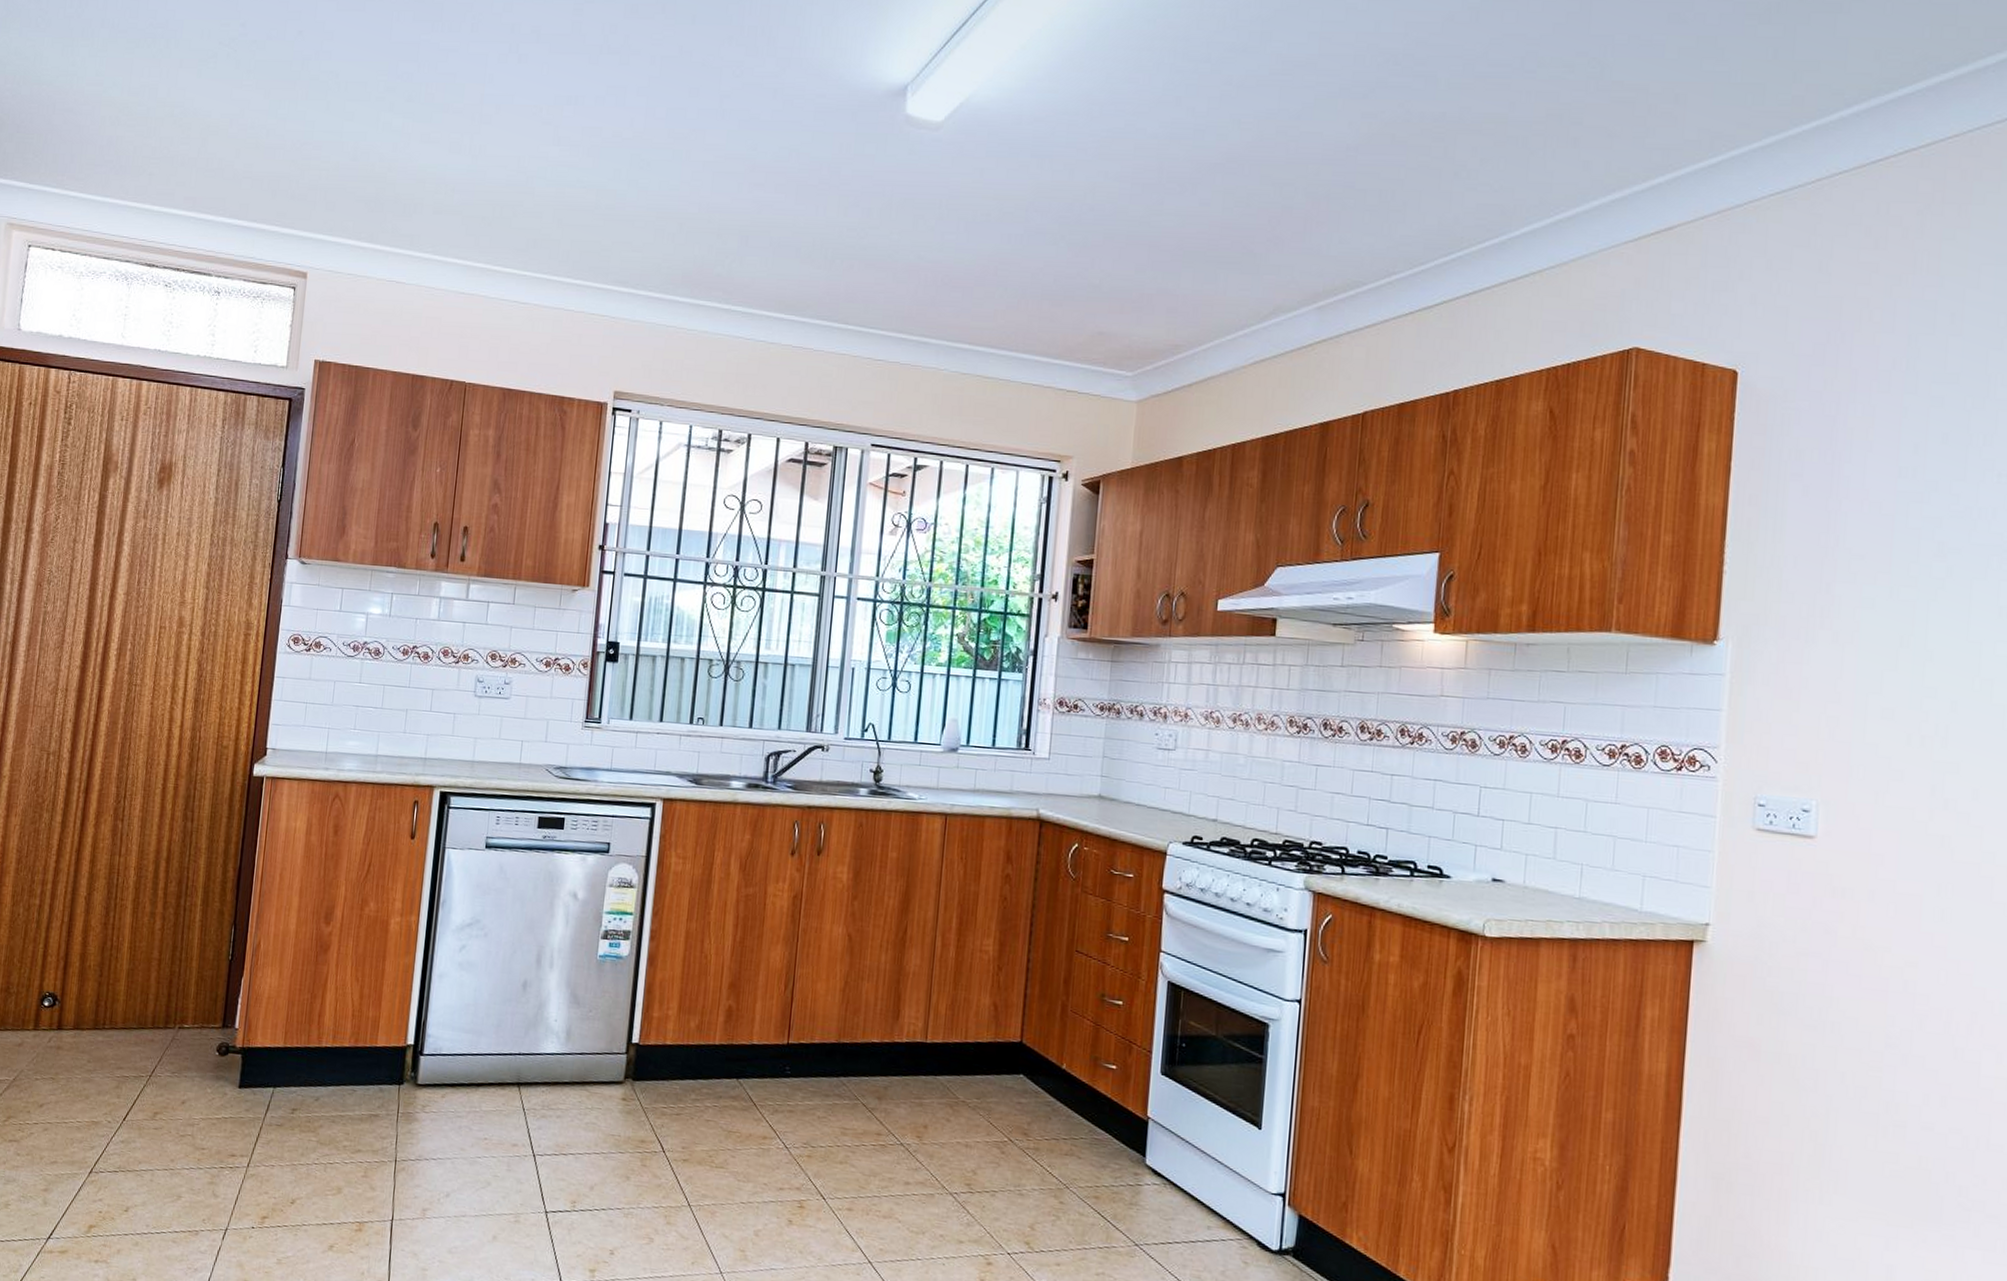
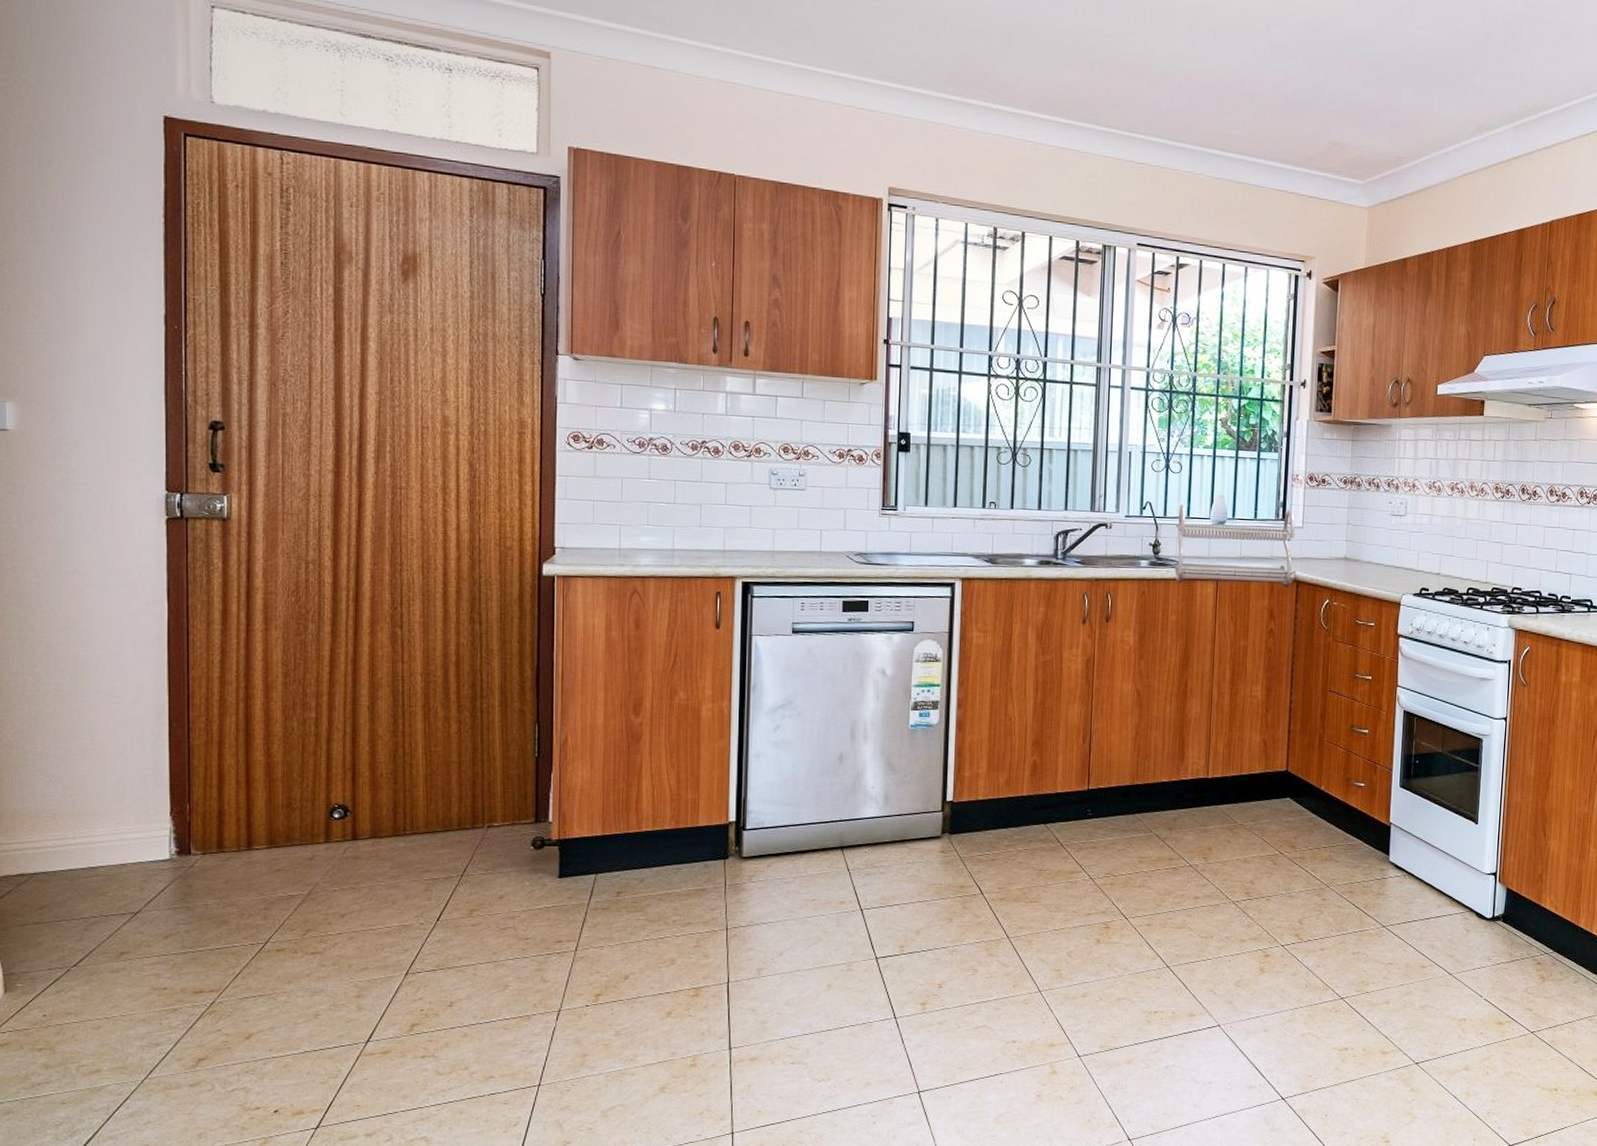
dish rack: none [897,727,1041,828] -> present [1174,504,1296,588]

